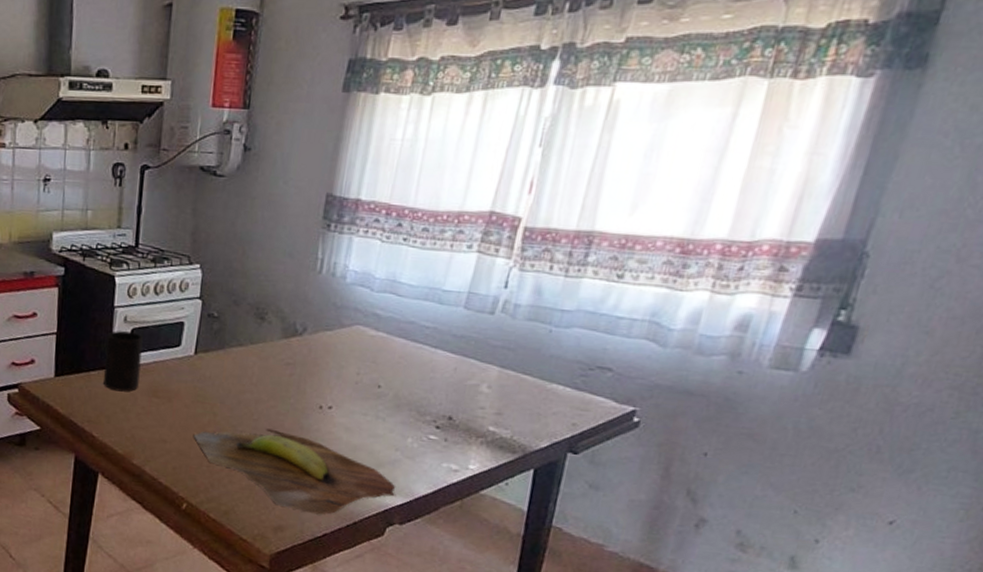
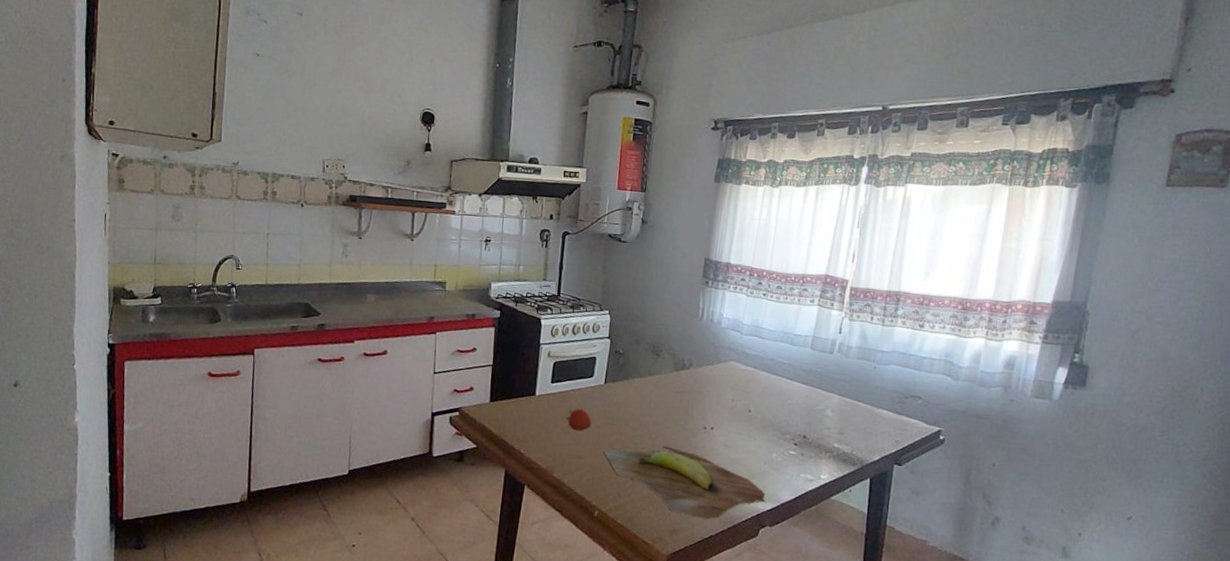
cup: present [104,331,143,392] -> none [530,364,563,415]
fruit: none [146,384,178,411] -> present [565,408,592,431]

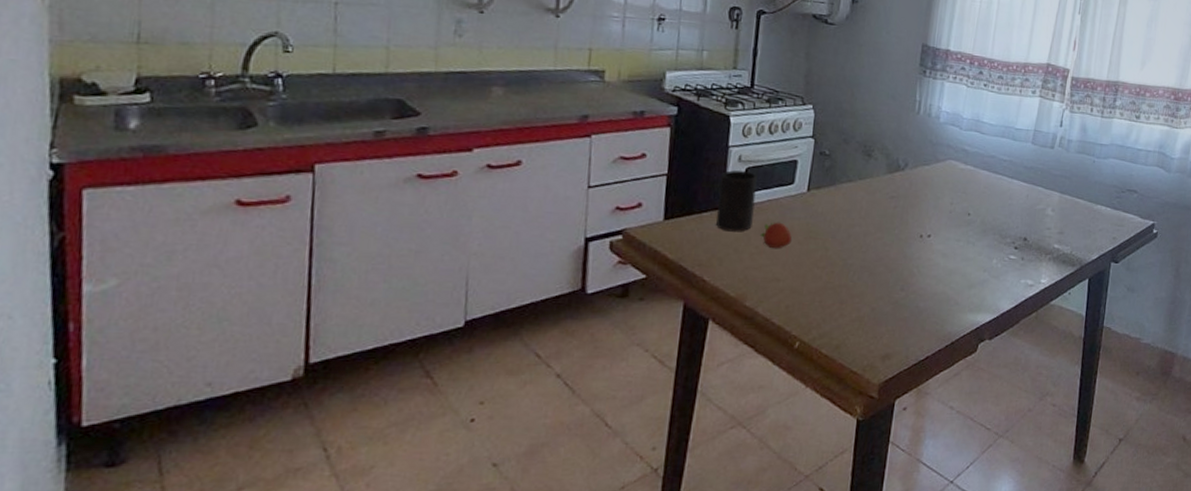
cup: none [530,364,563,415] -> present [716,170,758,232]
cutting board: present [604,446,766,520] -> none [807,259,986,339]

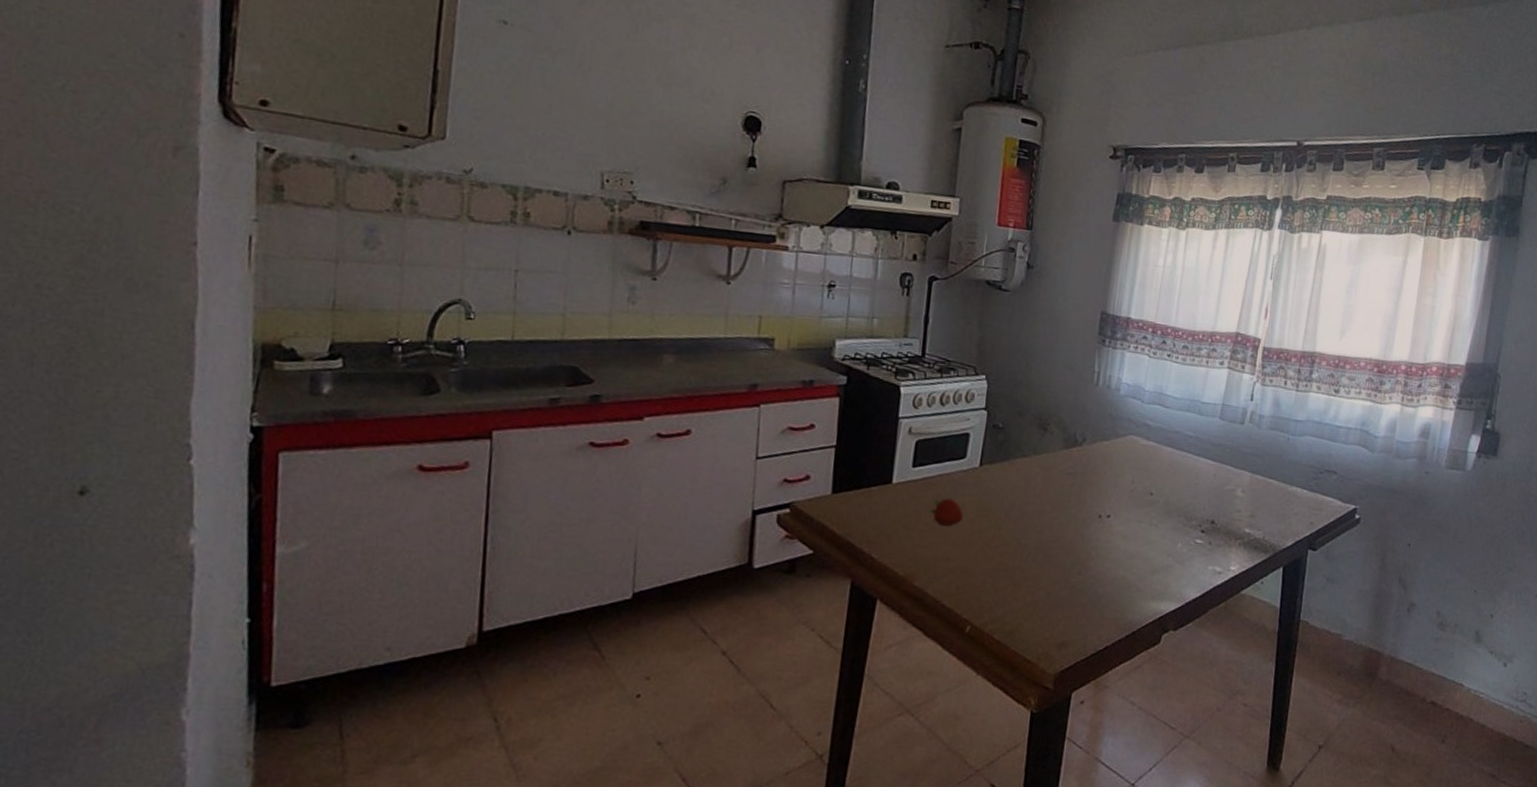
cup: present [716,170,758,232] -> none [885,443,928,508]

